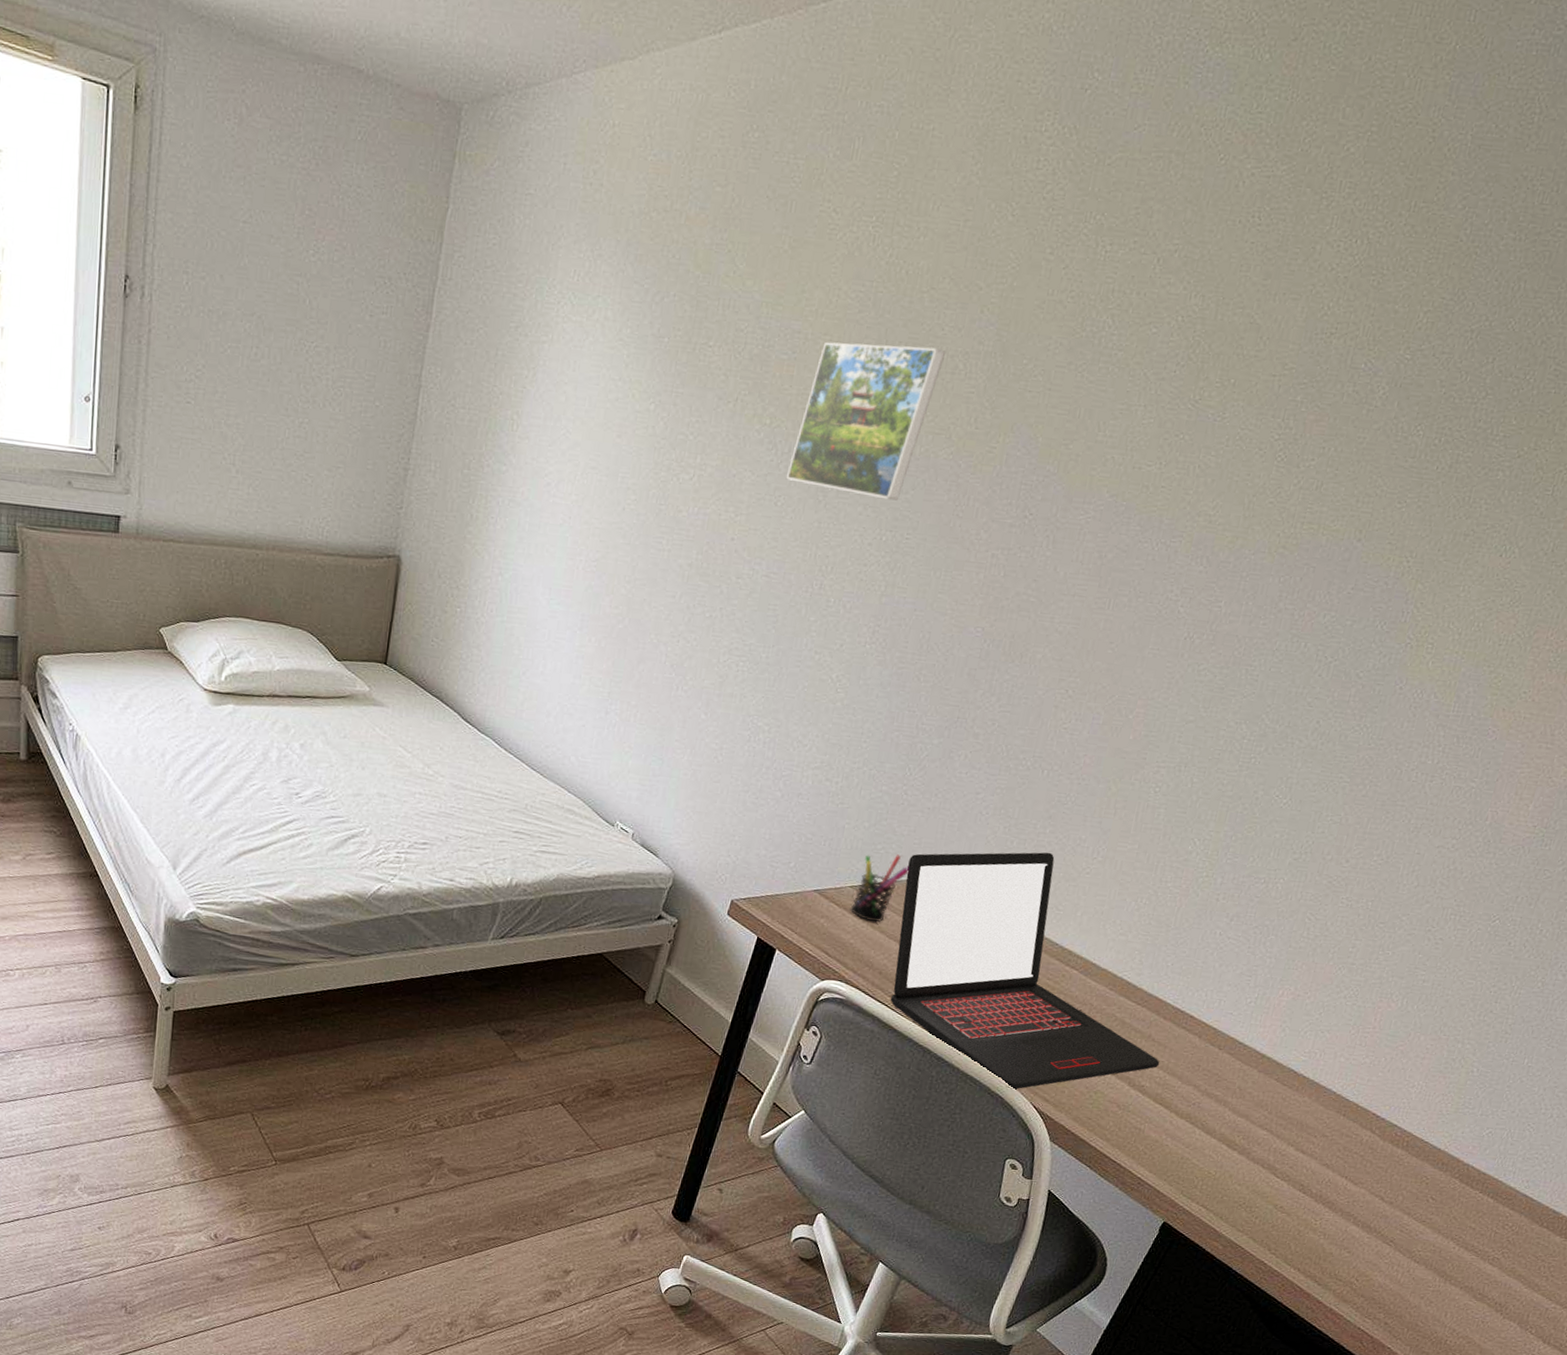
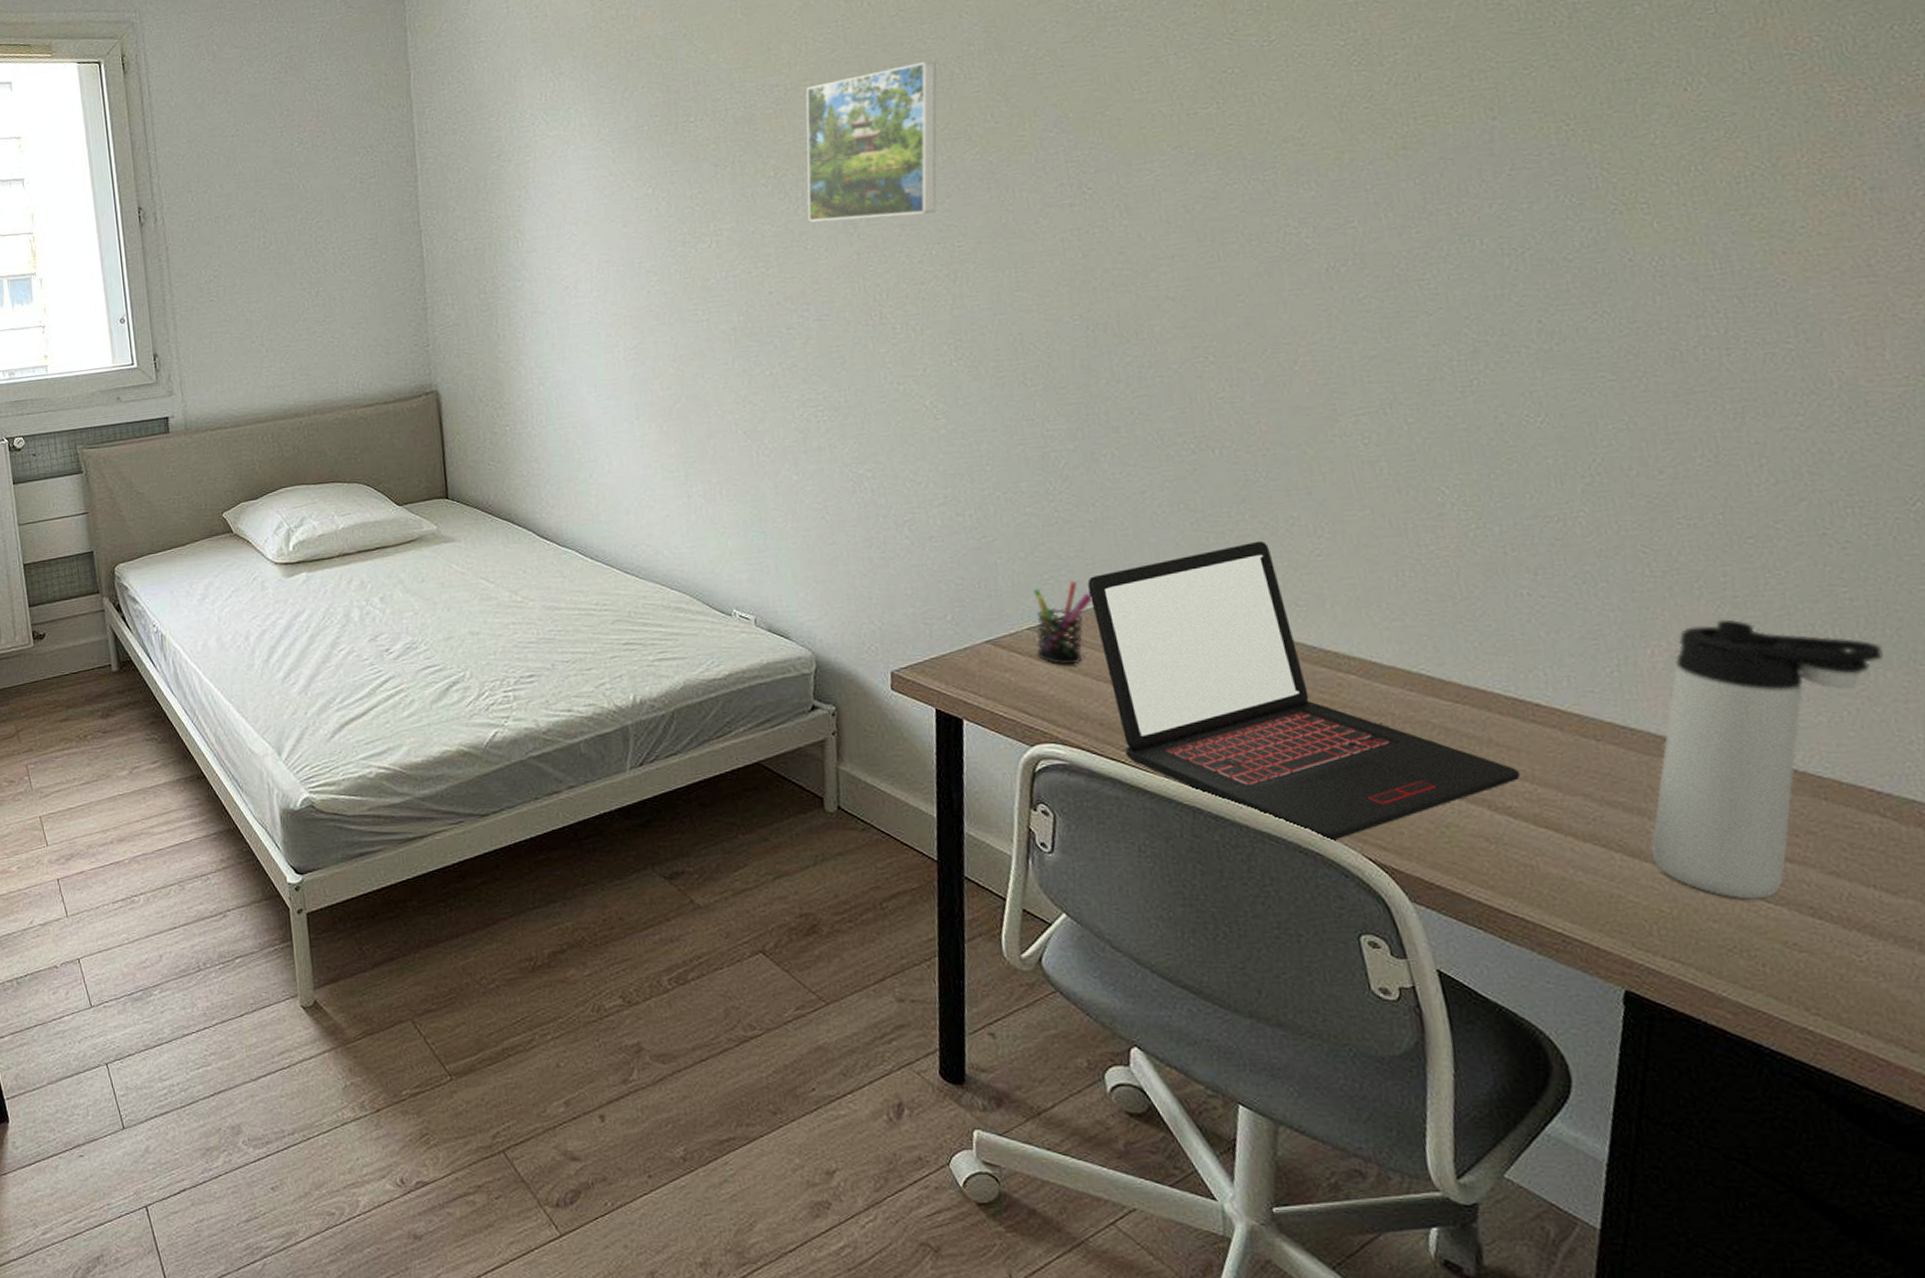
thermos bottle: none [1219,978,1427,1175] -> present [1650,619,1884,900]

